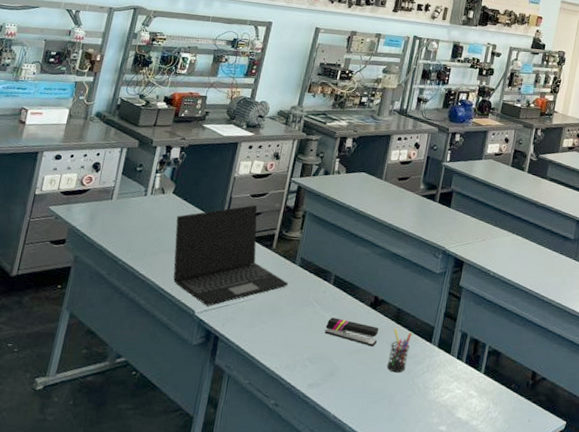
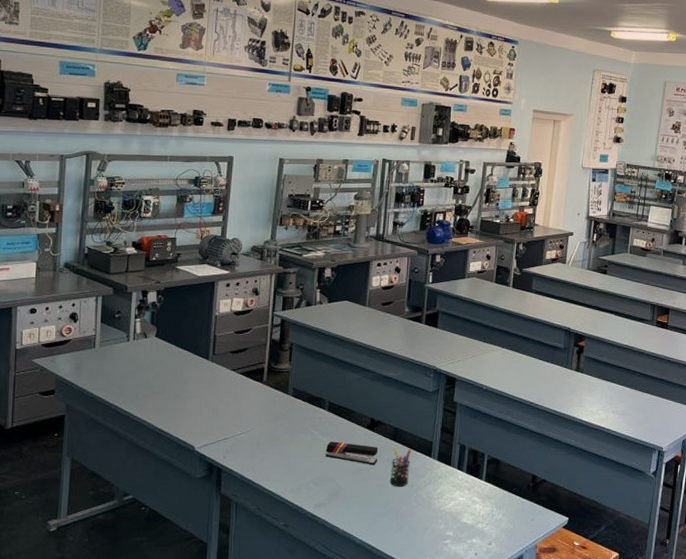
laptop: present [173,205,288,306] -> none [162,341,283,441]

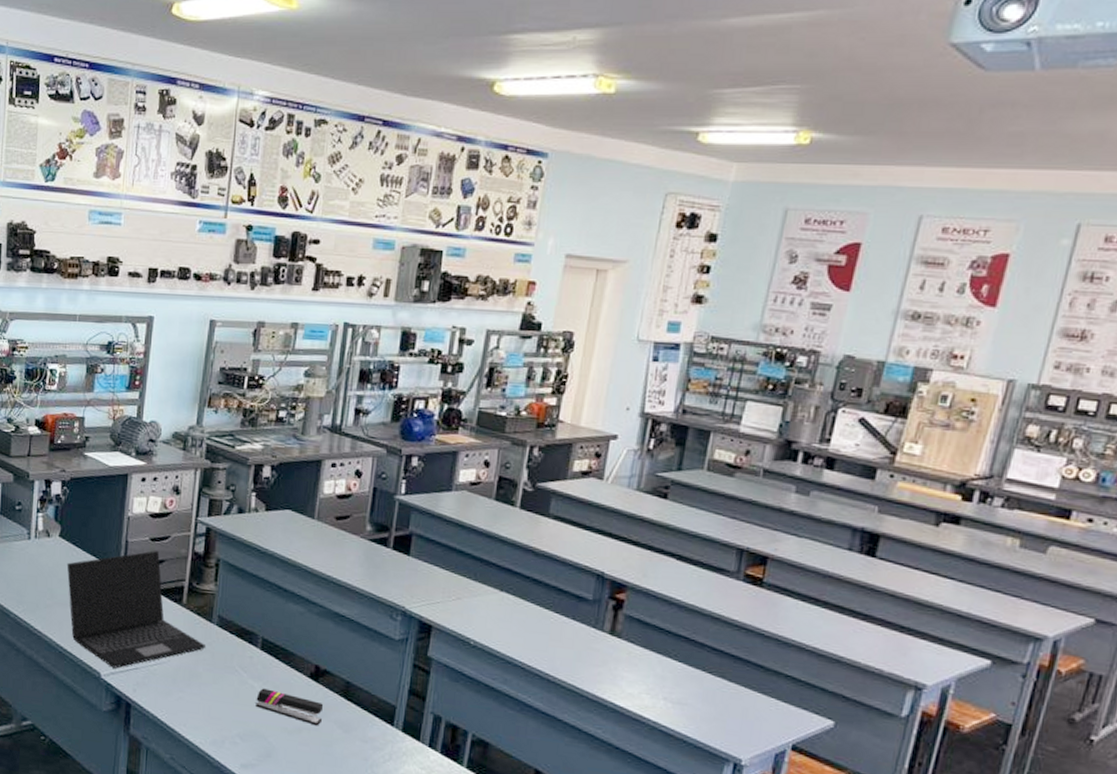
laptop: none [162,341,283,441] -> present [66,551,205,669]
pen holder: present [389,446,411,487] -> none [336,705,367,759]

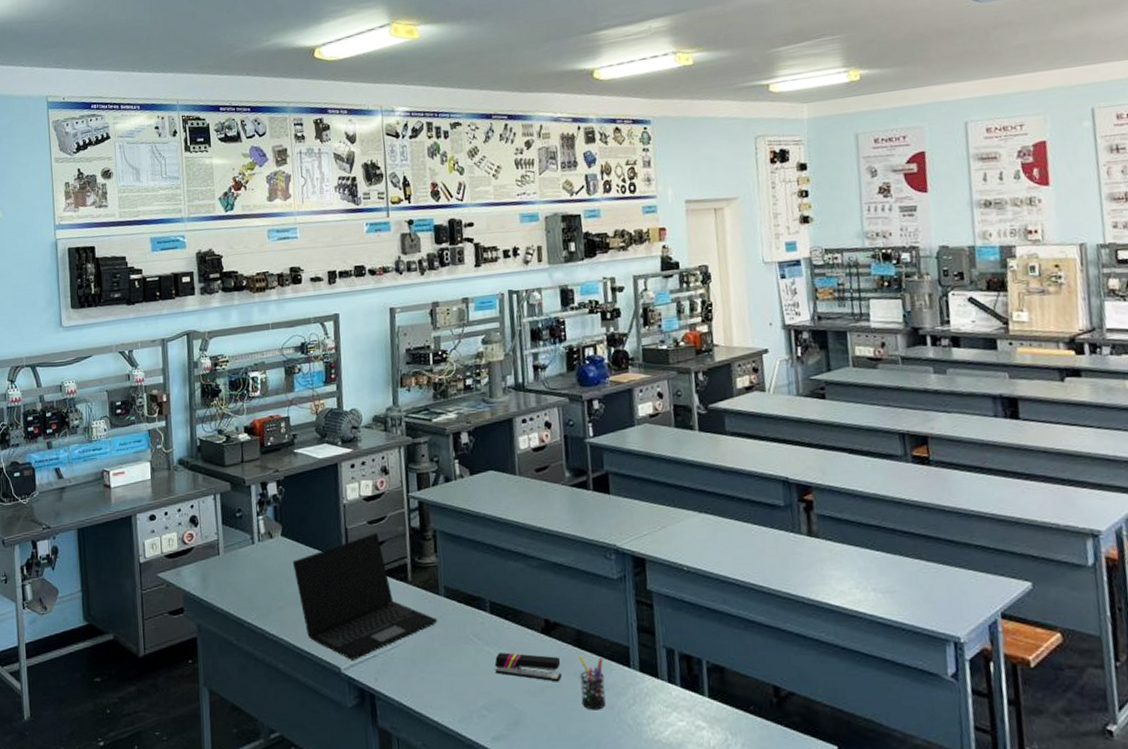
pen holder: none [336,705,367,759] -> present [579,655,606,710]

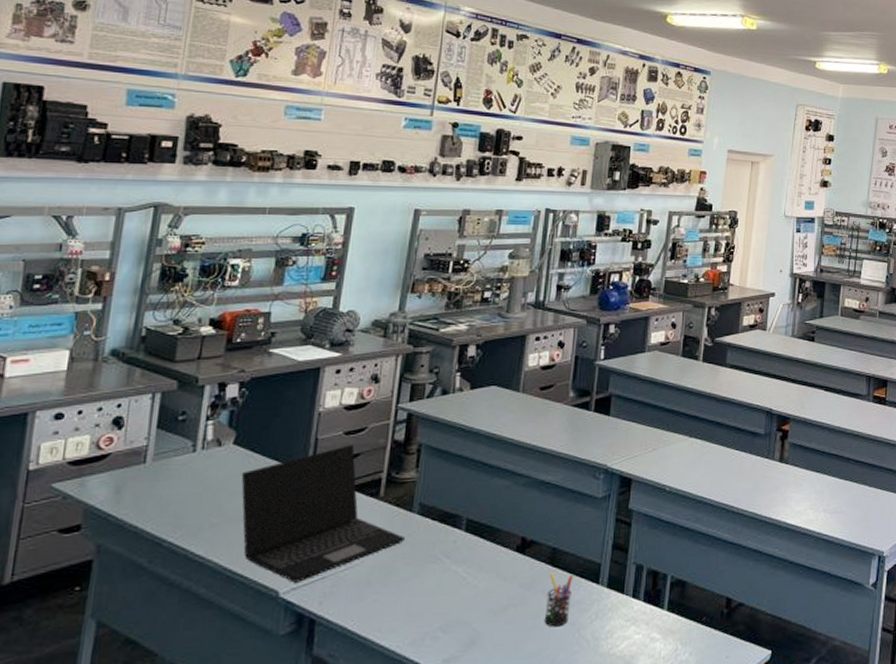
stapler: present [494,652,563,682] -> none [459,571,531,600]

